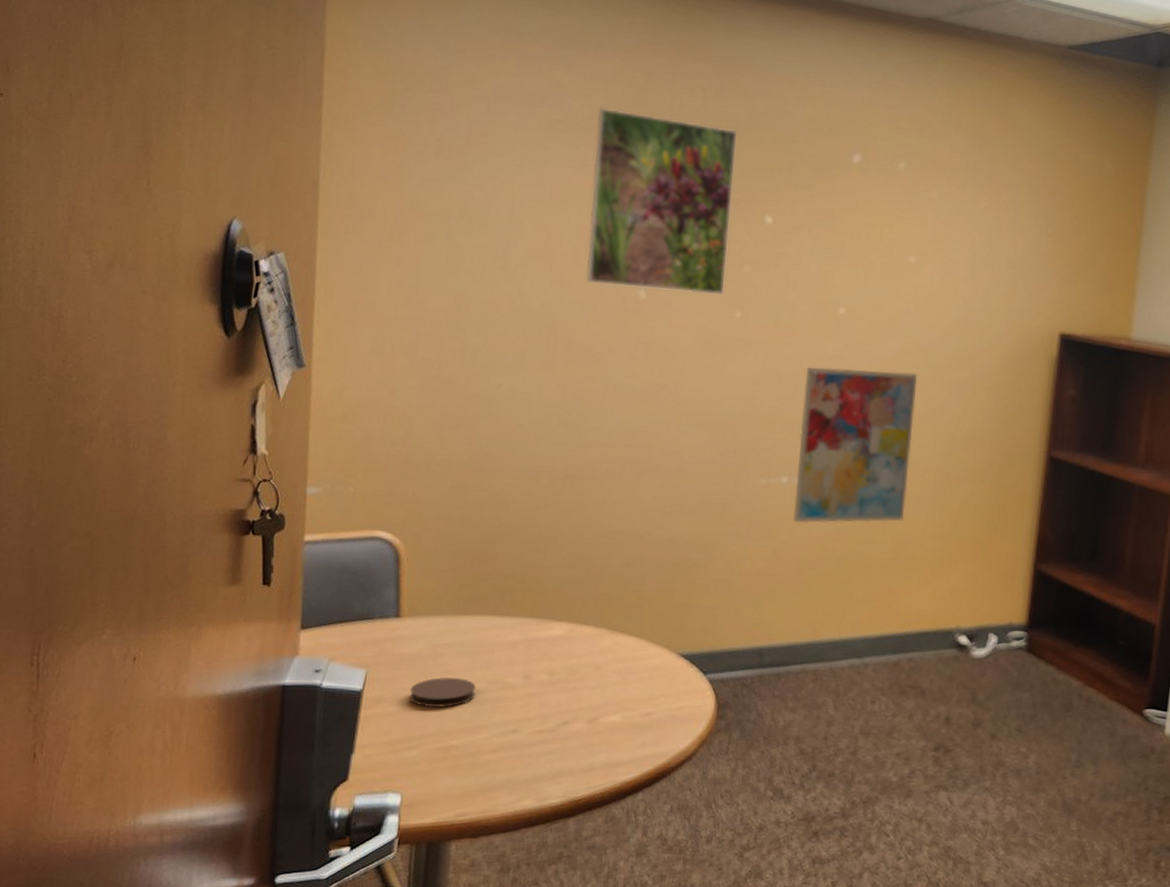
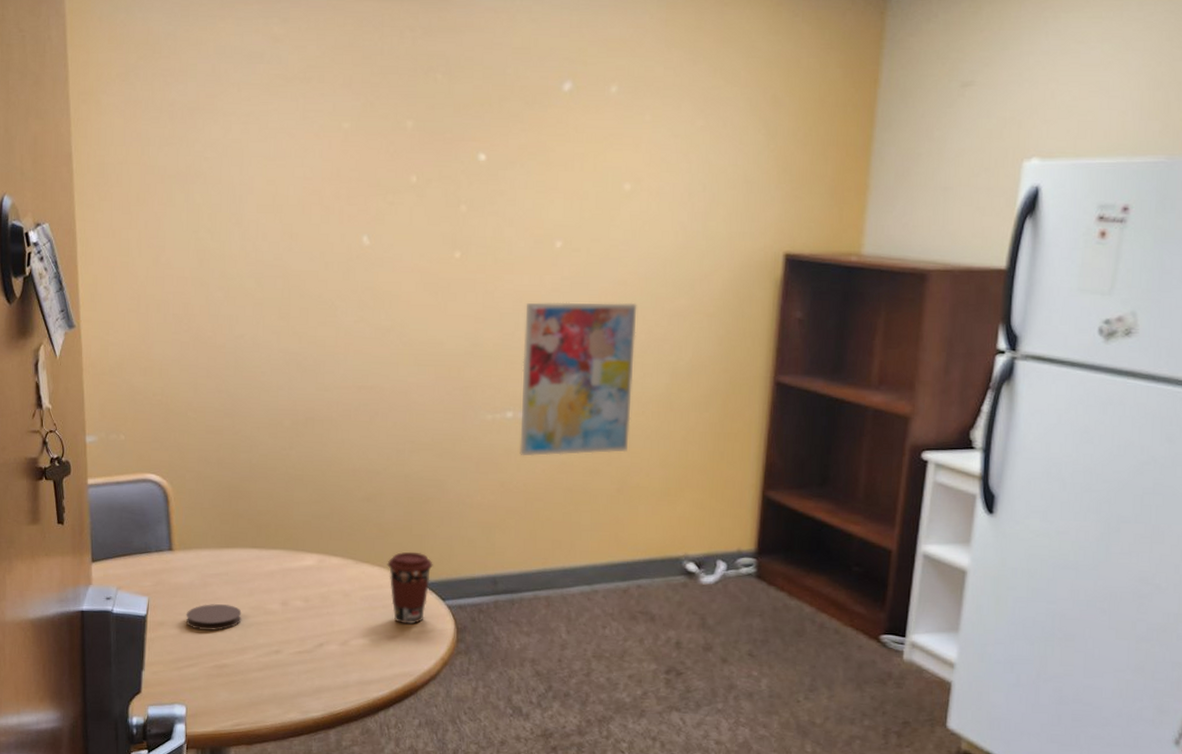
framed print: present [585,107,737,294] -> none [312,58,447,236]
coffee cup: none [645,621,696,700] -> present [387,551,433,624]

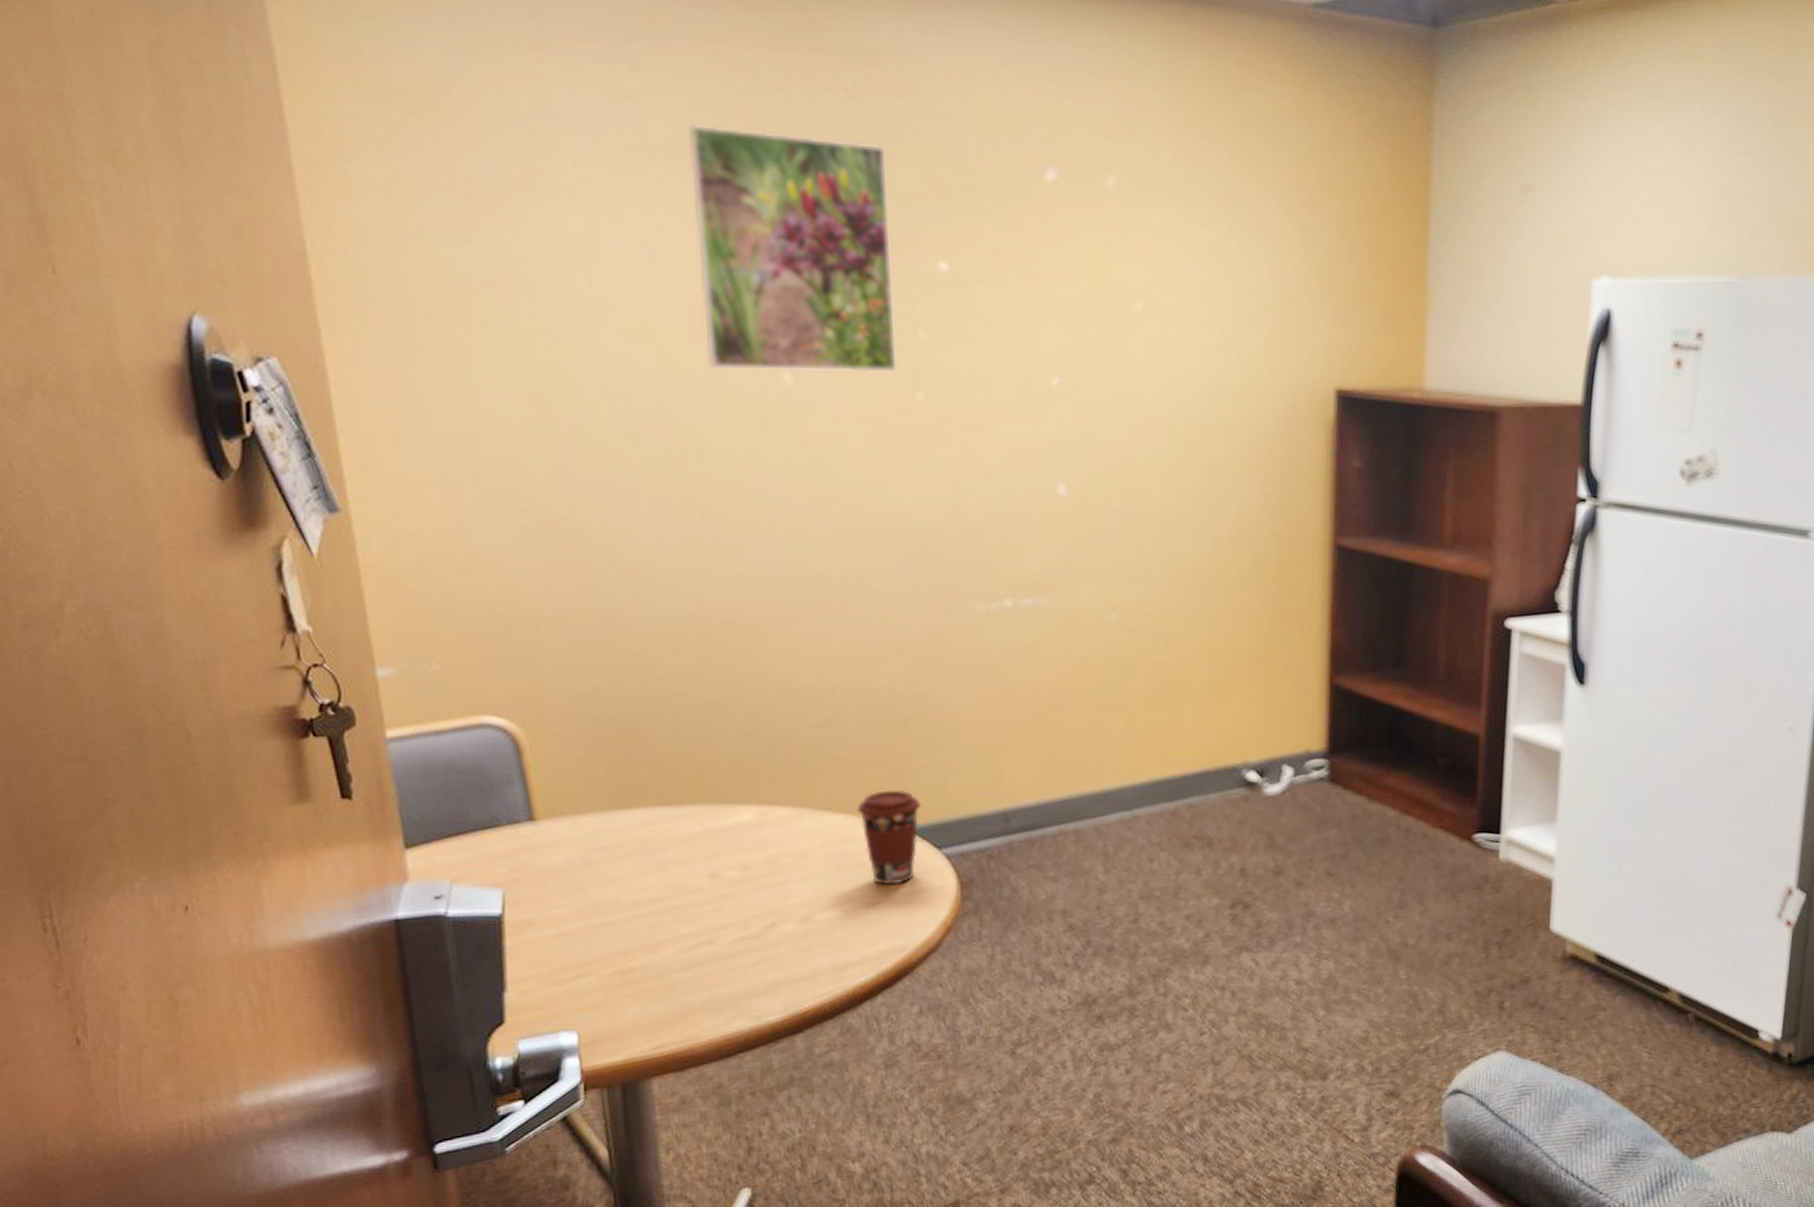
coaster: present [186,604,242,631] -> none [564,886,652,926]
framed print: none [312,58,447,236] -> present [688,124,898,372]
wall art: present [520,302,637,457] -> none [1018,454,1165,655]

